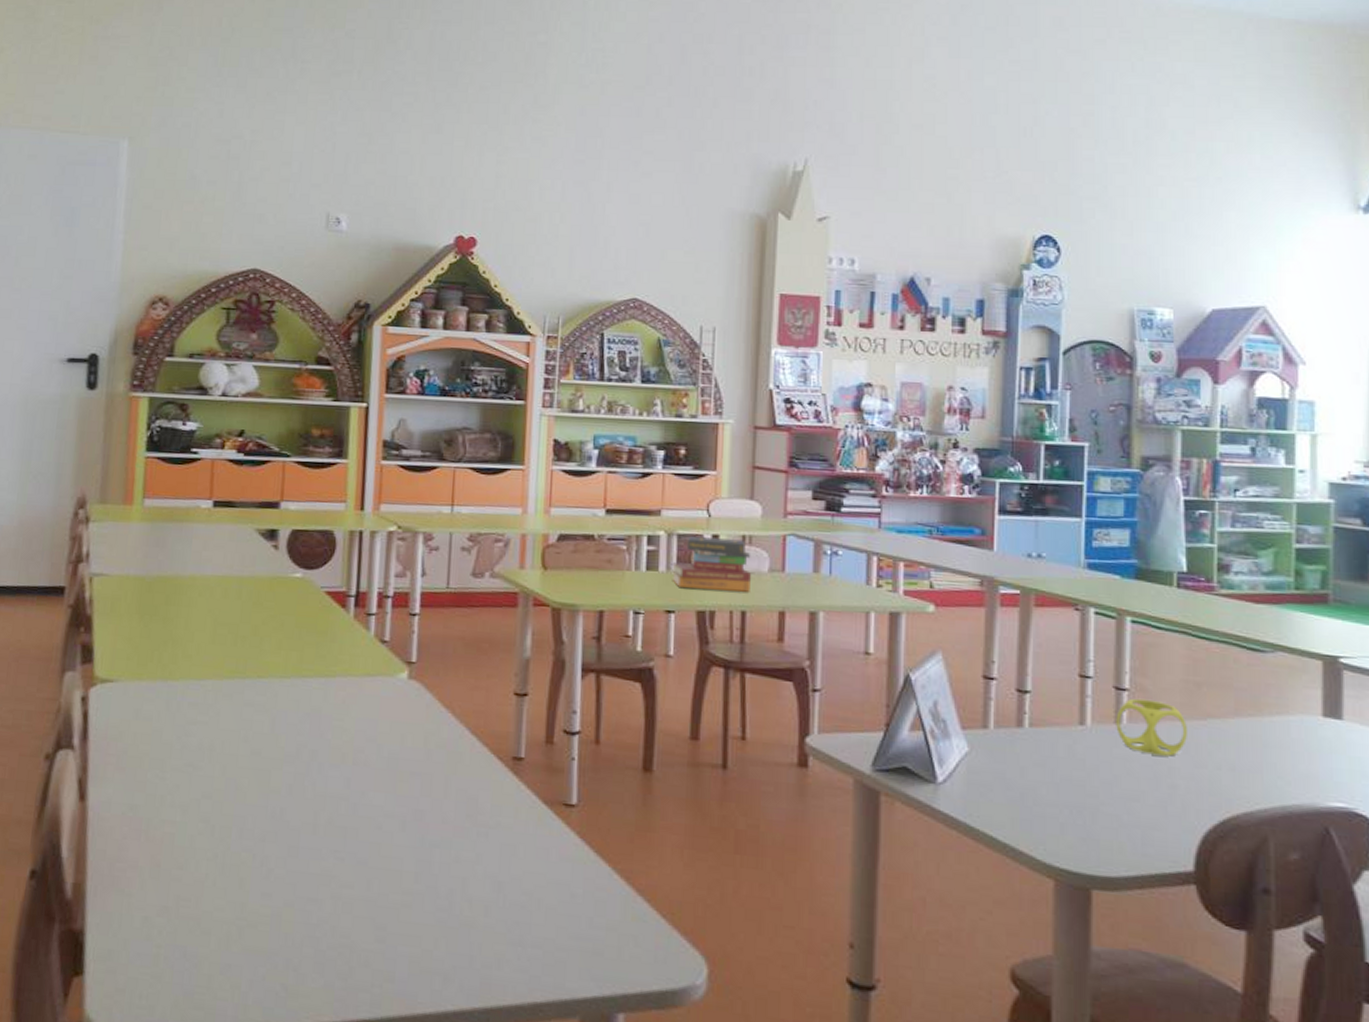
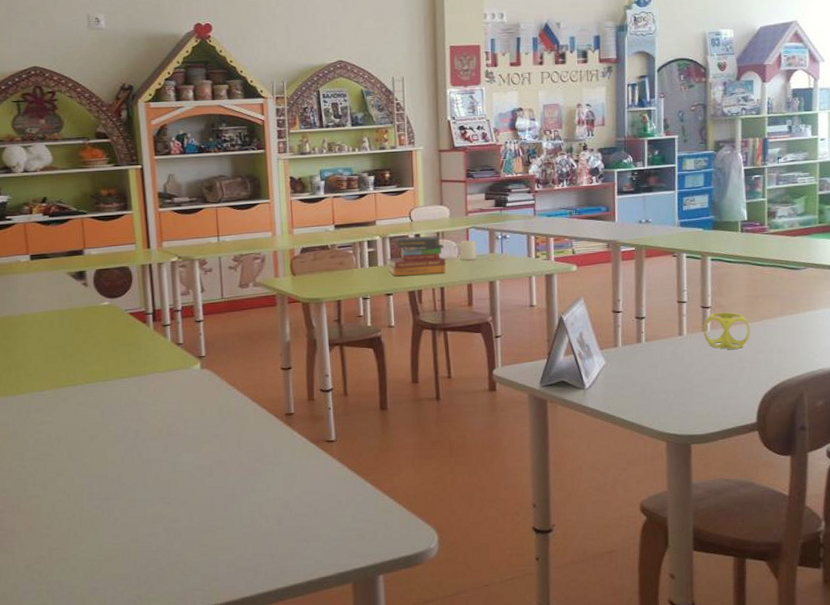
cup: none [763,550,796,580] -> present [453,240,477,261]

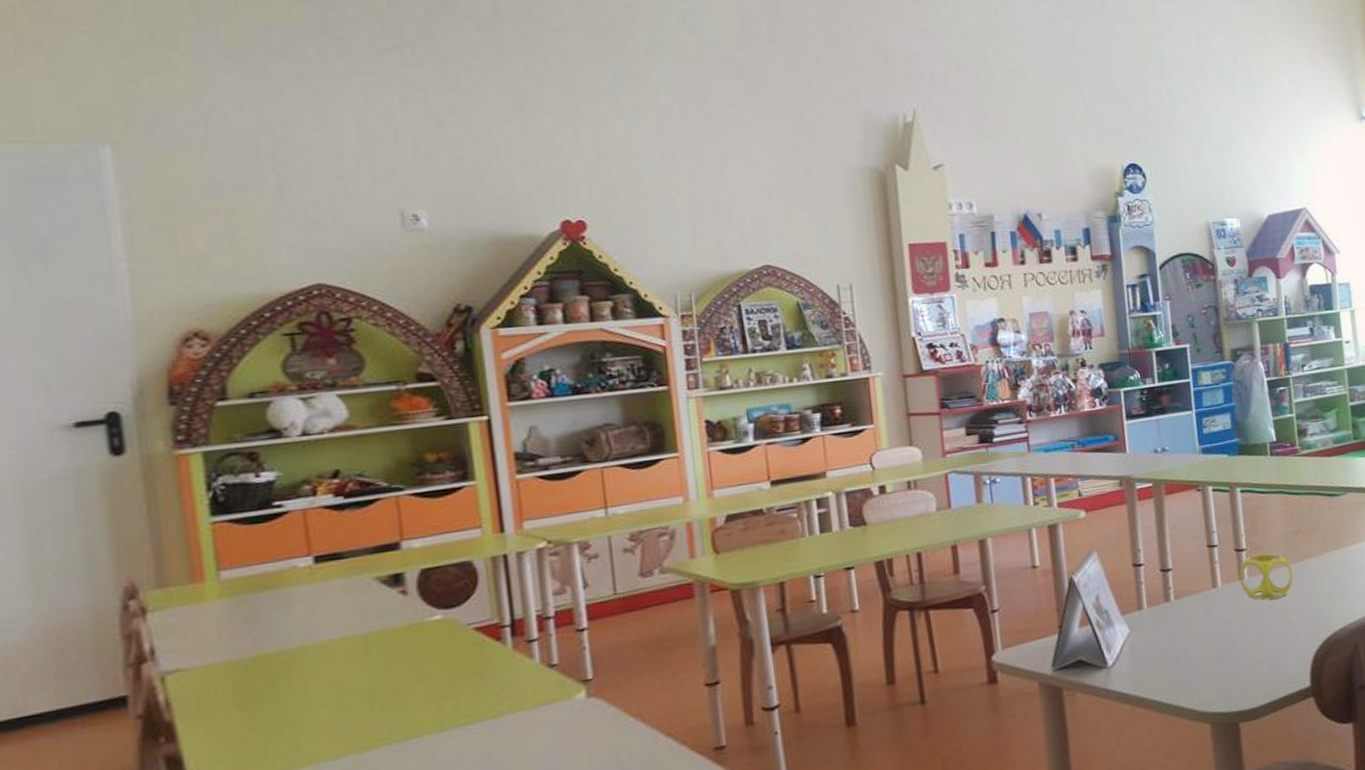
books: present [387,236,446,277] -> none [844,486,922,544]
cup: present [453,240,477,261] -> none [930,488,961,516]

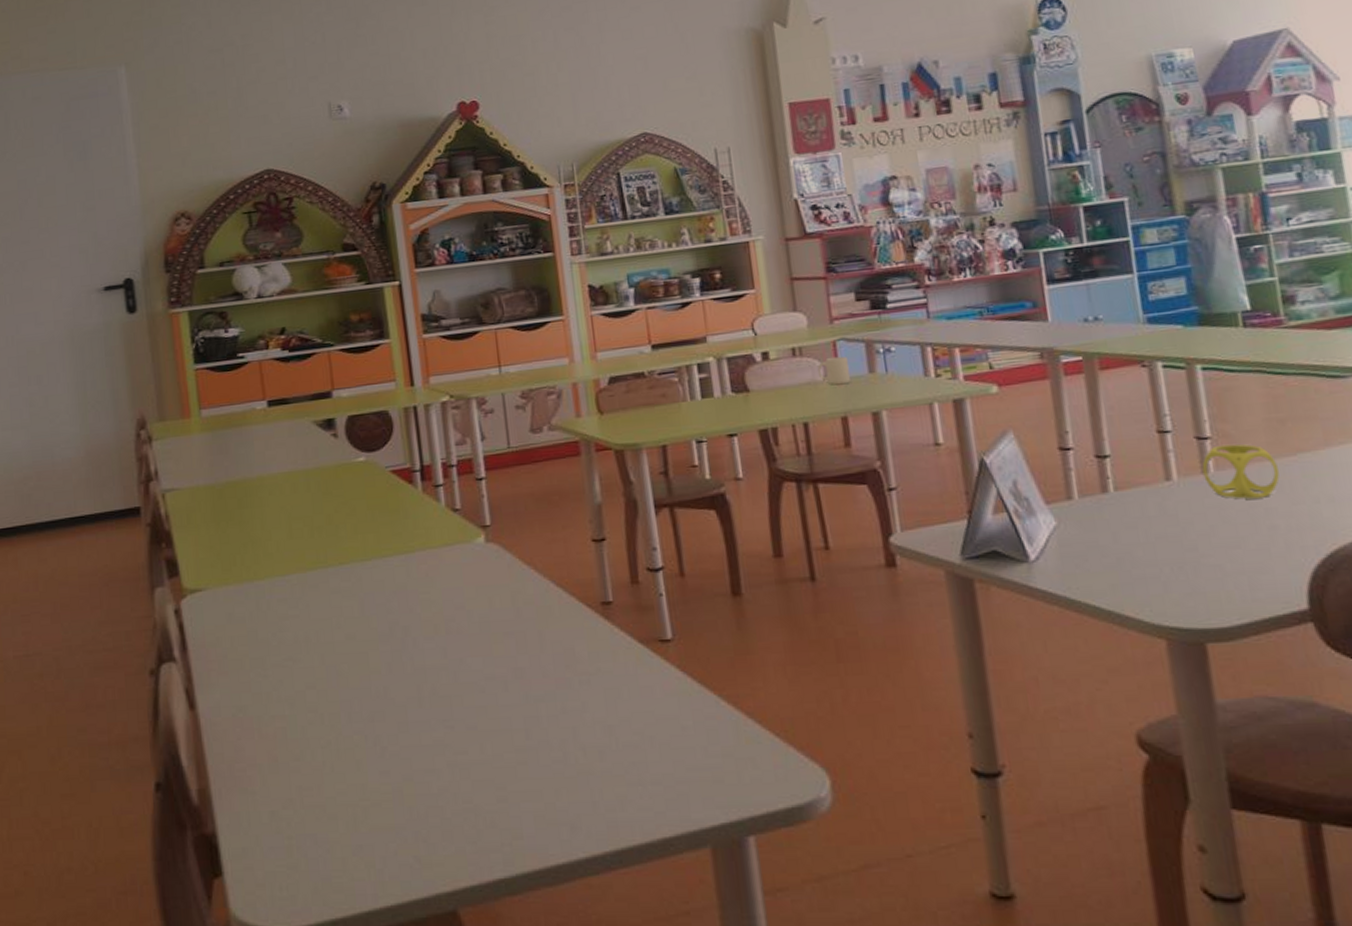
cup: none [930,488,961,516] -> present [817,356,852,386]

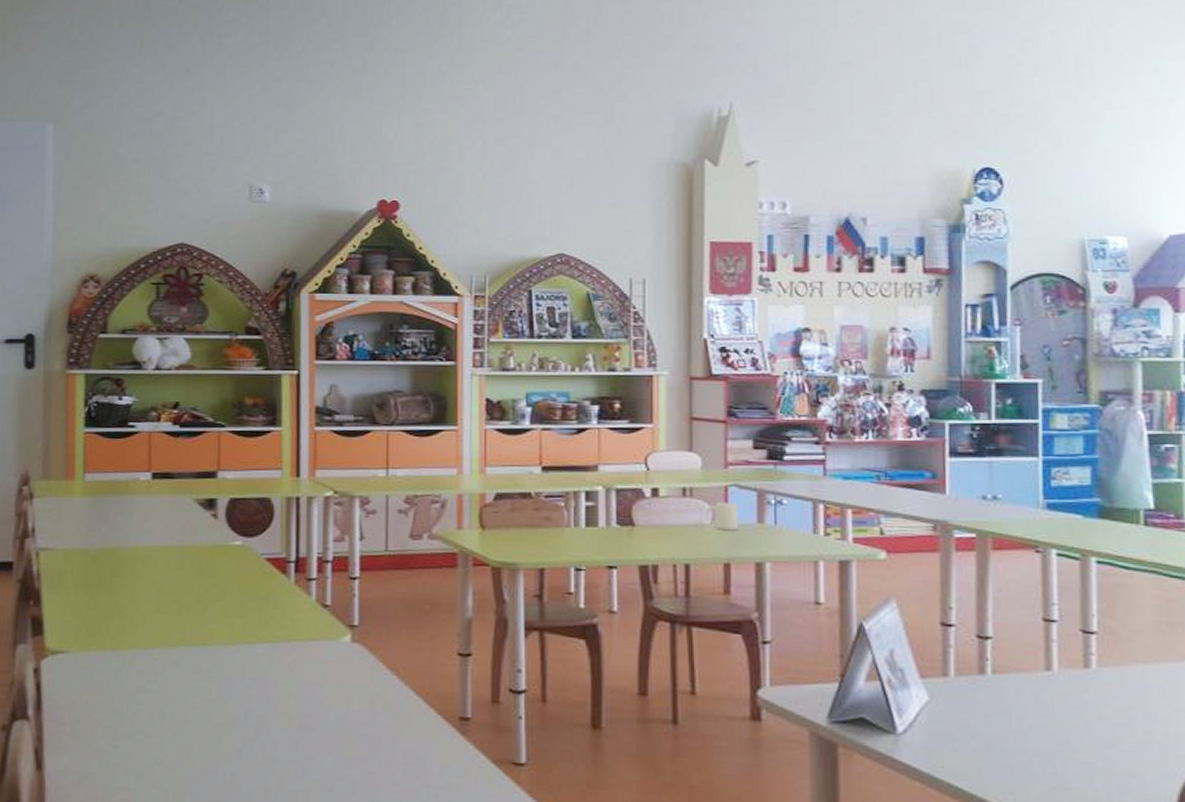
activity cube: present [1202,443,1280,500] -> none [1084,641,1162,701]

